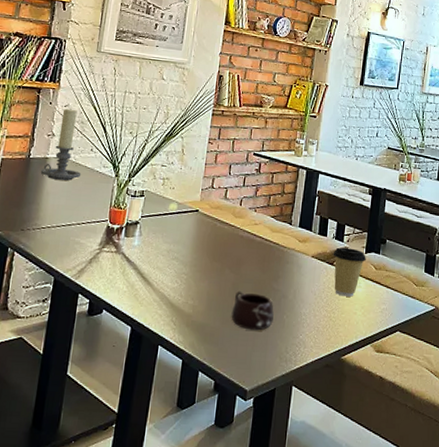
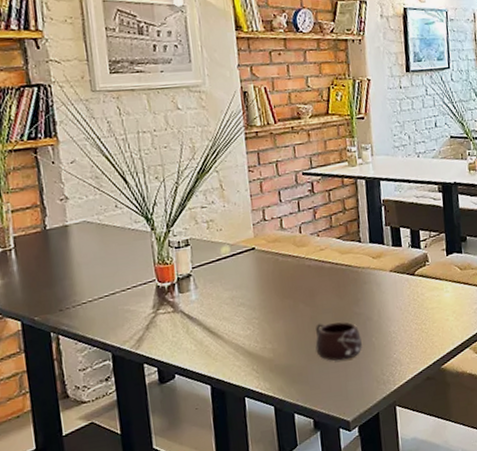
candle holder: present [40,108,82,181] -> none [63,164,112,249]
coffee cup: present [333,247,366,297] -> none [412,253,449,306]

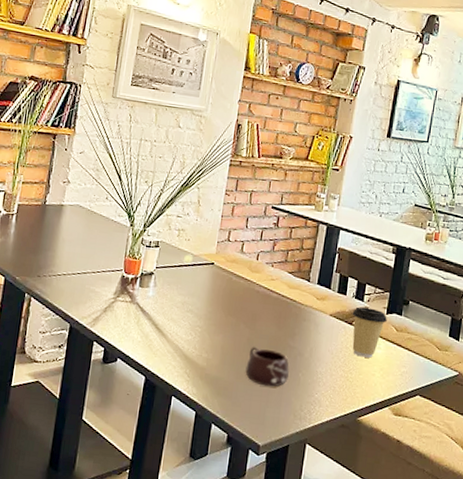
coffee cup: none [412,253,449,306] -> present [352,306,387,358]

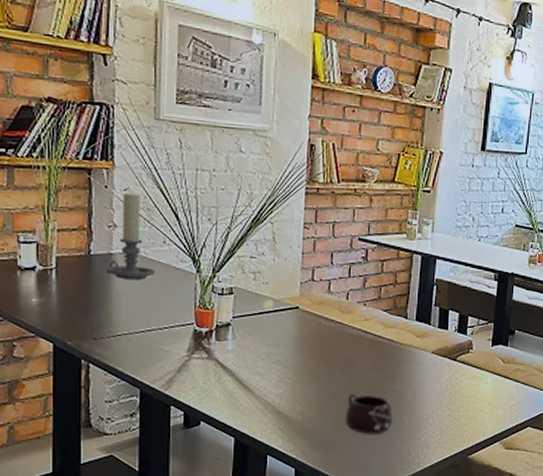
candle holder: none [56,155,97,229] -> present [106,193,156,281]
coffee cup: present [352,306,387,358] -> none [455,341,493,393]

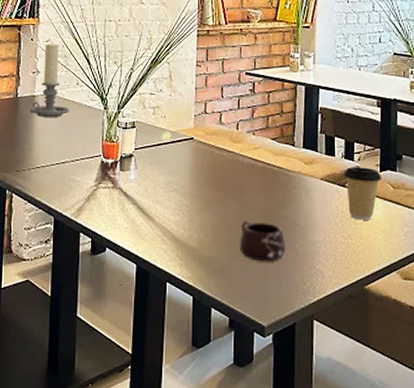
coffee cup: none [455,341,493,393] -> present [343,167,381,220]

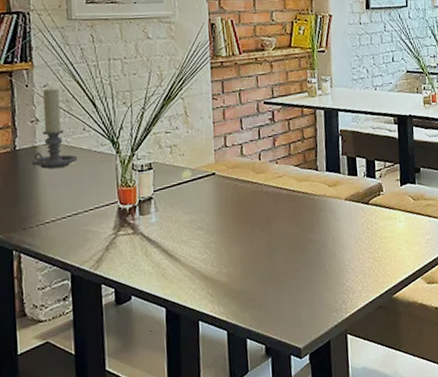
mug: present [239,220,285,262] -> none [270,248,316,287]
coffee cup: present [343,167,381,220] -> none [366,183,402,234]

